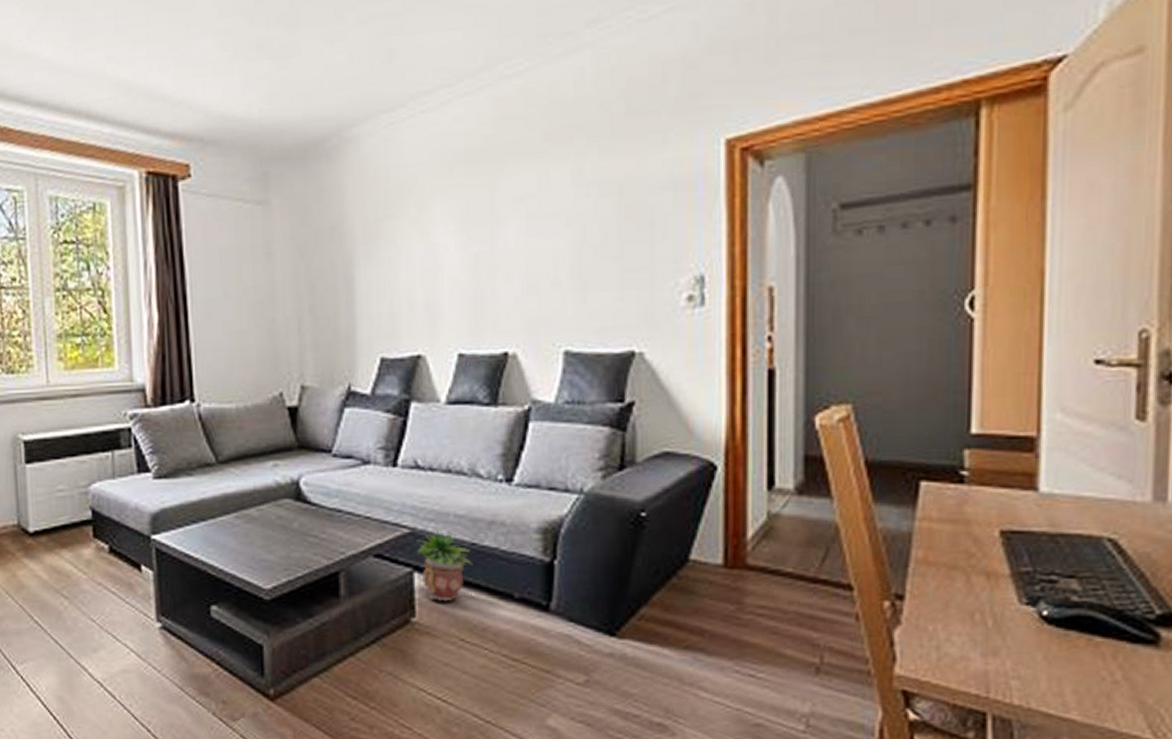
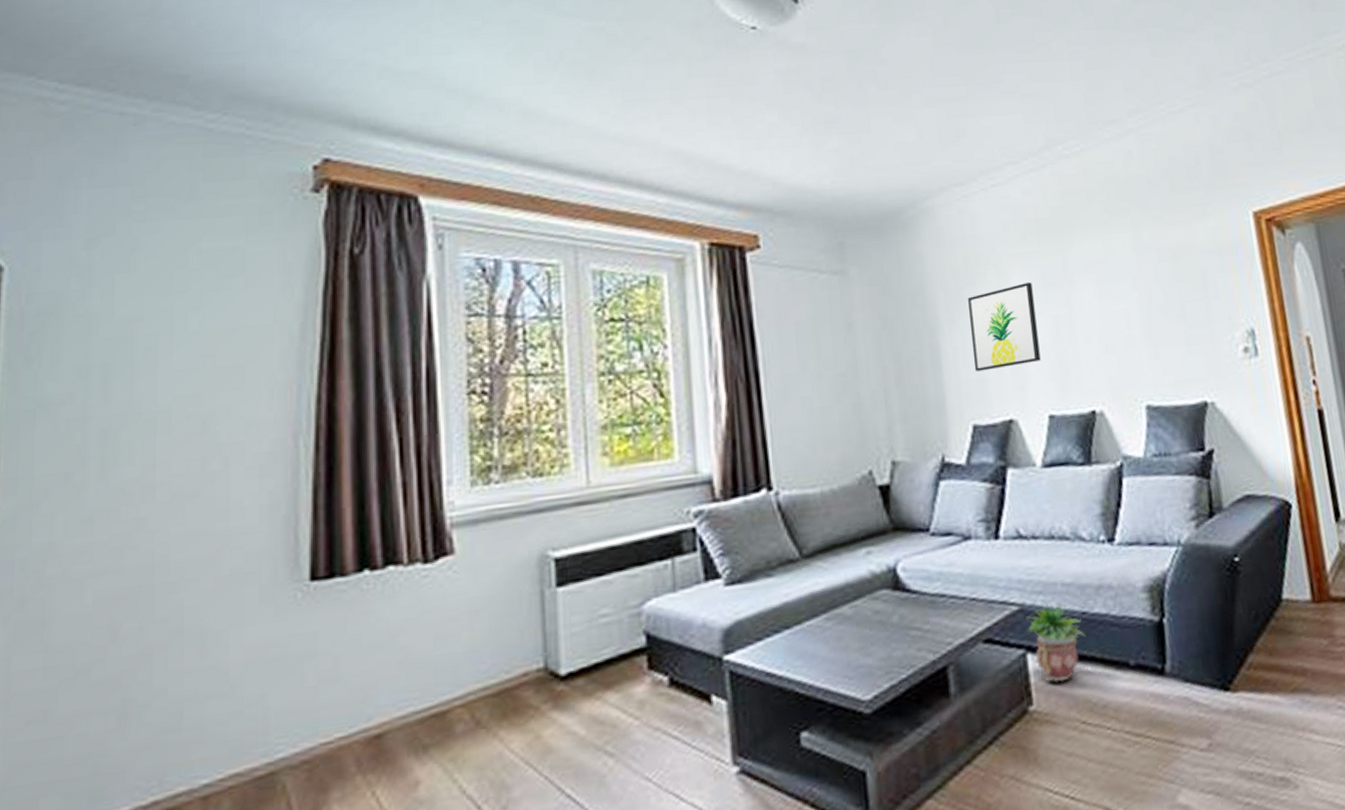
wall art: none [385,215,456,306] -> present [968,281,1041,372]

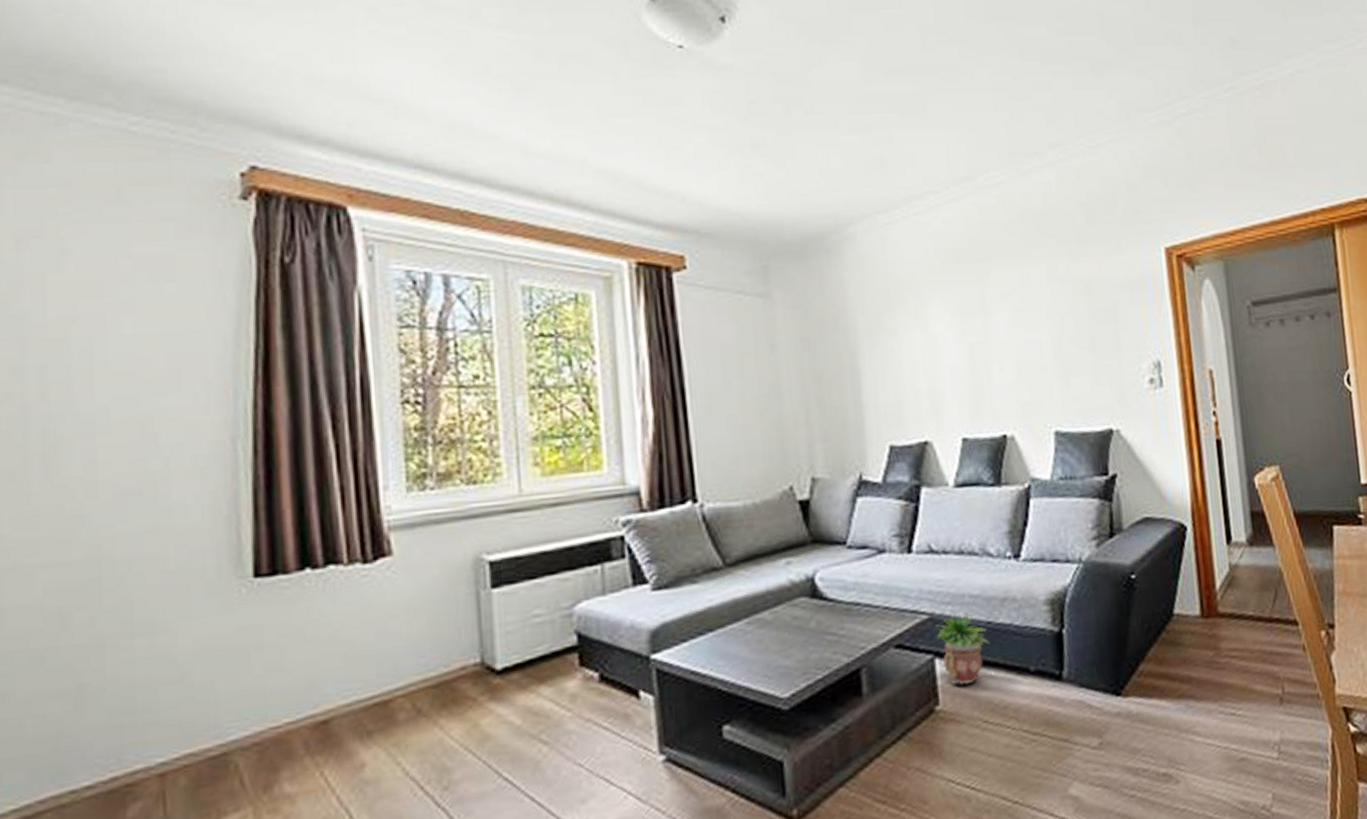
wall art: present [968,281,1041,372] -> none [888,309,956,395]

